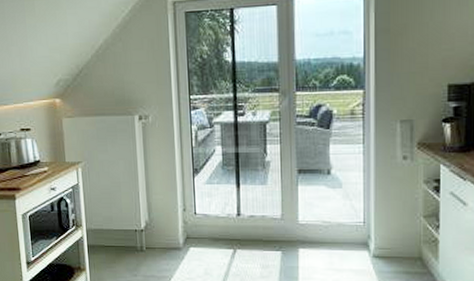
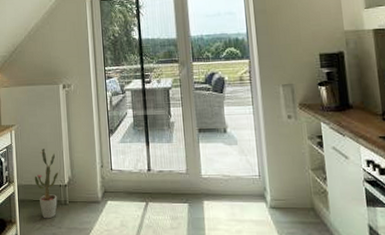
potted plant: none [105,189,134,266] -> present [34,149,59,219]

